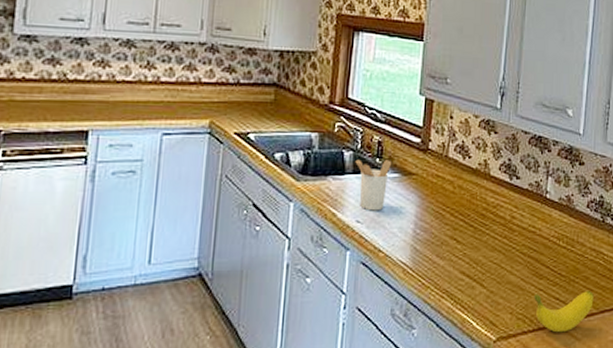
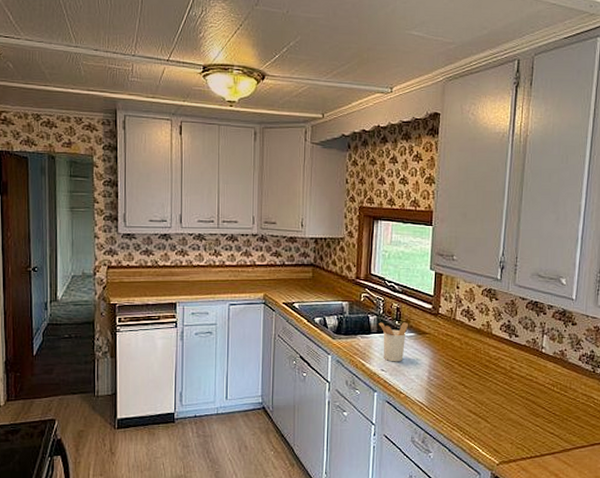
banana: present [534,290,594,333] -> none [531,427,585,460]

